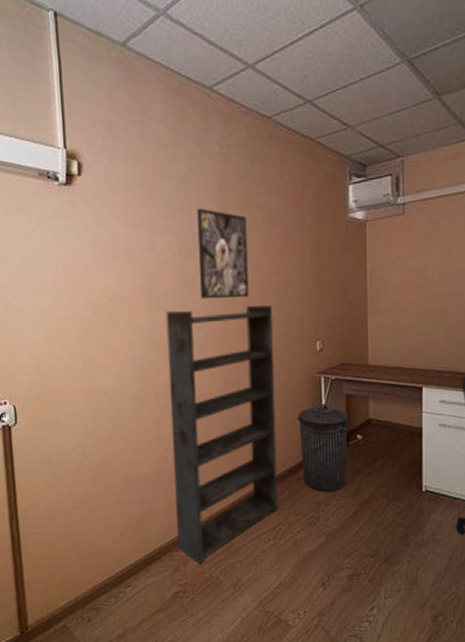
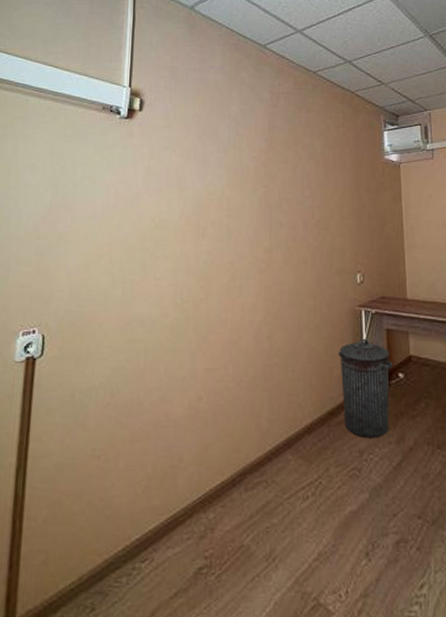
bookshelf: present [166,305,278,565] -> none [206,237,318,530]
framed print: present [196,208,249,300] -> none [246,145,293,229]

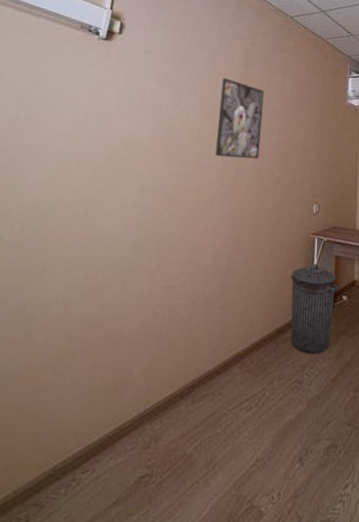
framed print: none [246,145,293,229] -> present [215,77,264,160]

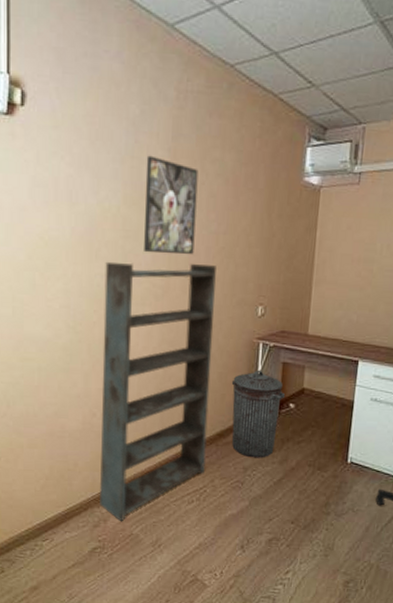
bookshelf: none [152,163,278,440] -> present [100,261,216,522]

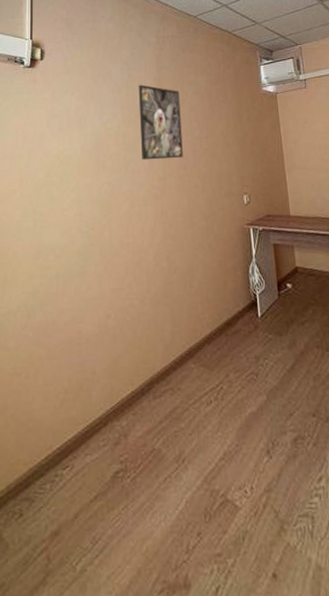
bookshelf: present [100,261,216,522] -> none [111,164,218,436]
trash can: present [231,369,286,458] -> none [230,253,282,345]

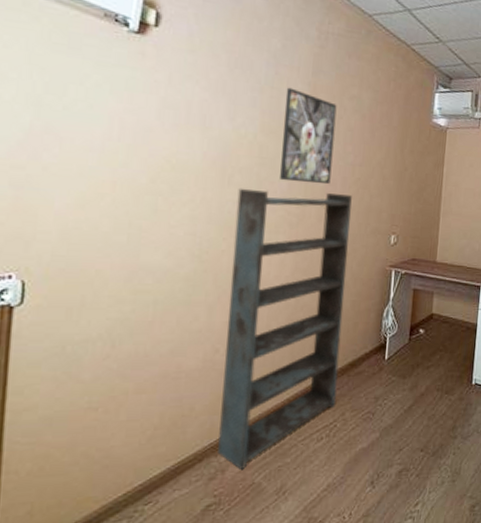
bookshelf: none [111,164,218,436] -> present [218,188,352,471]

